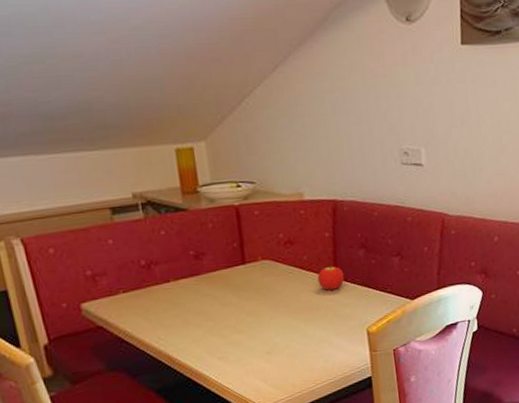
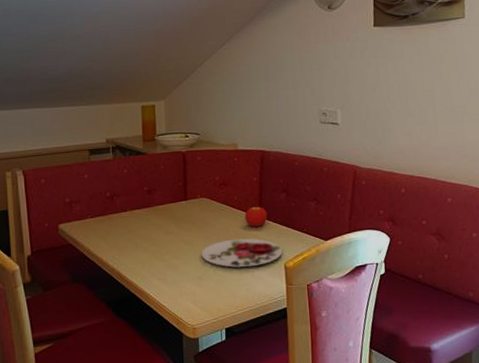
plate: none [268,303,364,338] -> present [201,238,283,267]

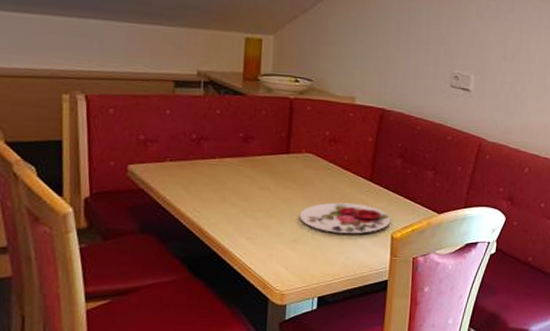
fruit: present [244,206,268,227] -> none [353,169,380,192]

